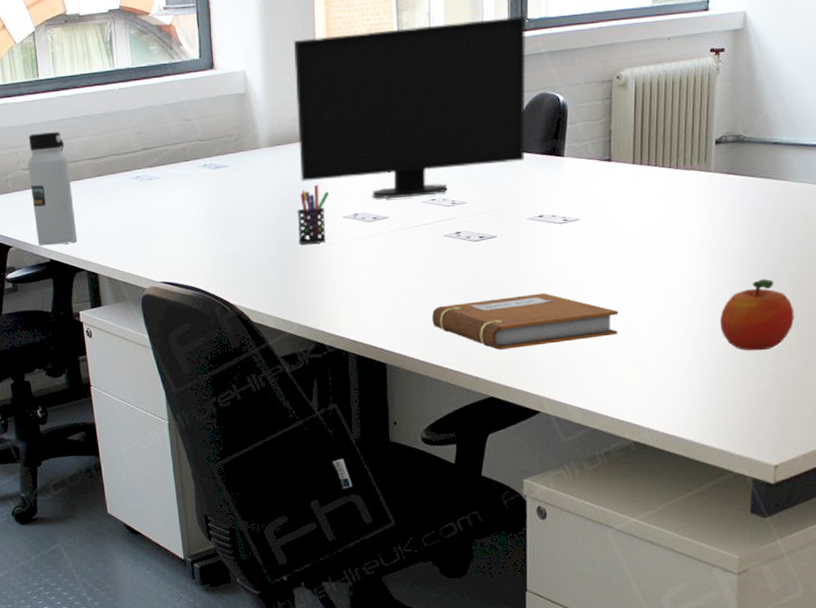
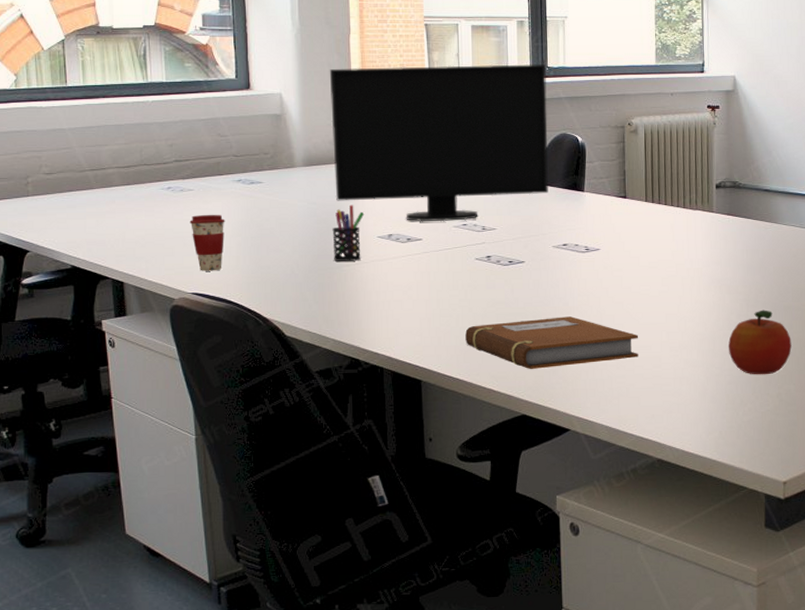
water bottle: present [28,132,77,246] -> none [52,139,102,252]
coffee cup: none [158,201,192,260] -> present [189,214,225,271]

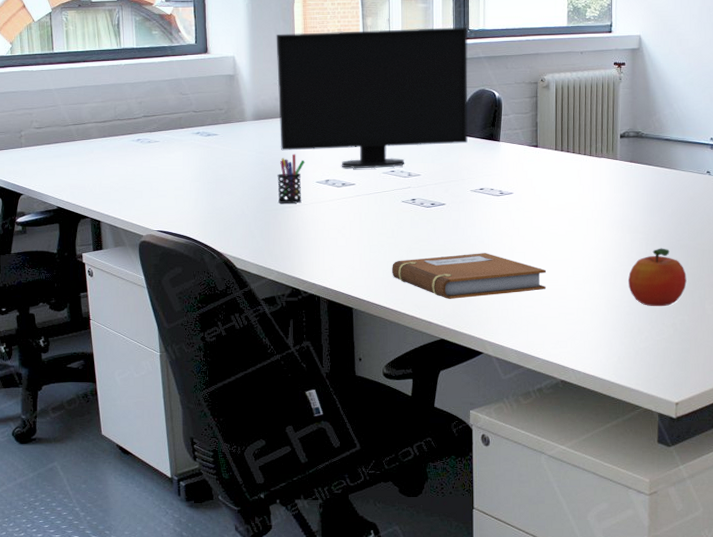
coffee cup: present [189,214,225,271] -> none [155,162,186,212]

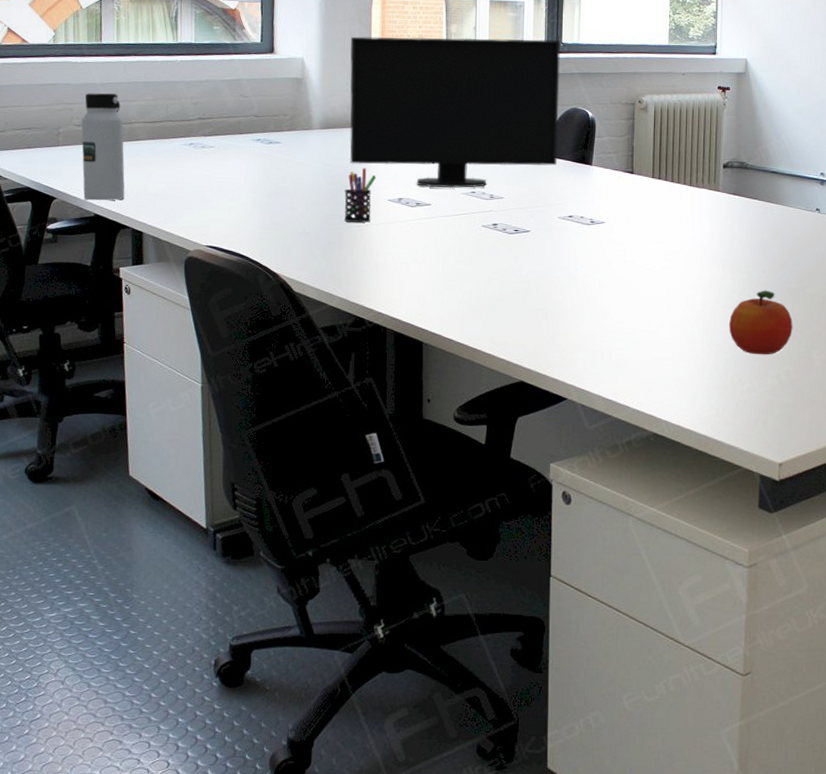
water bottle: none [41,98,83,195] -> present [81,93,125,201]
notebook: present [392,253,547,299] -> none [468,287,640,337]

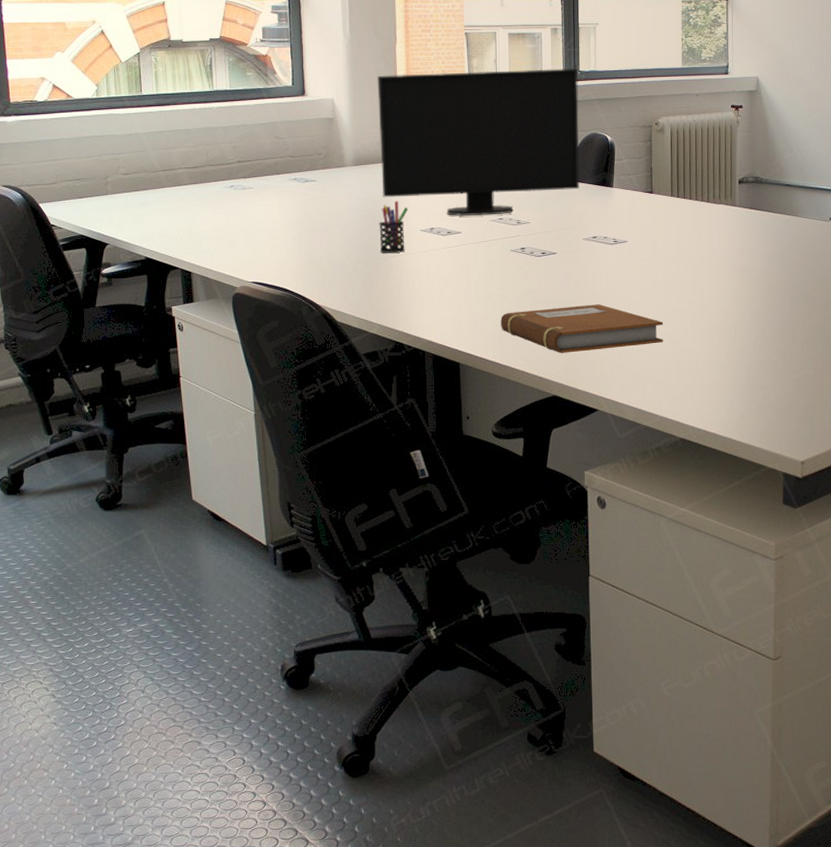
water bottle: present [81,93,125,201] -> none [128,142,173,245]
notebook: none [468,287,640,337] -> present [501,304,664,353]
fruit: present [729,290,793,355] -> none [749,298,811,360]

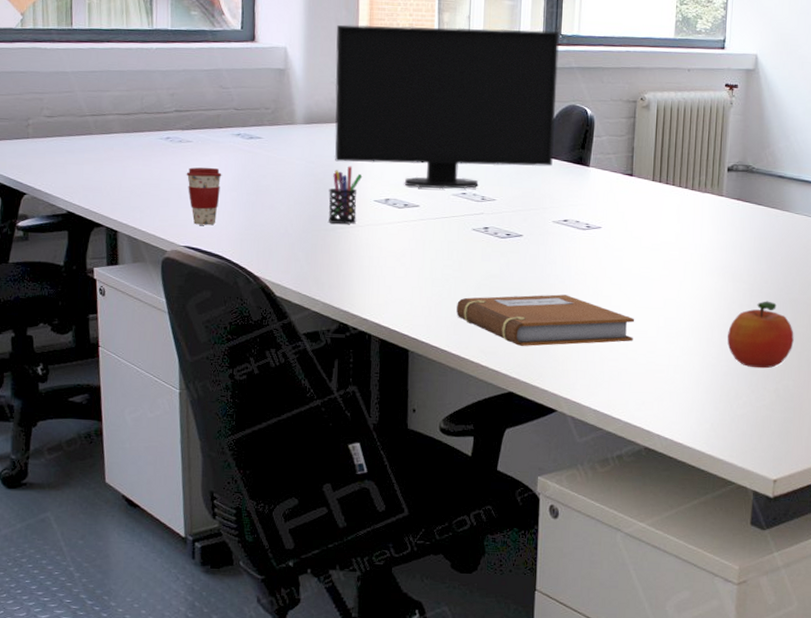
coffee cup: none [250,210,282,262] -> present [186,167,222,226]
fruit: none [749,298,811,360] -> present [727,301,794,369]

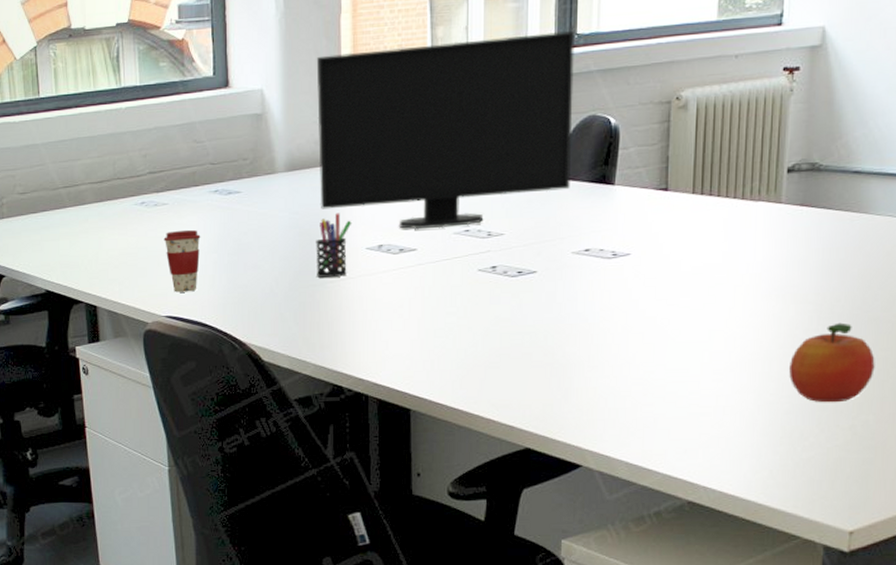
notebook: present [456,294,635,346] -> none [463,335,674,396]

